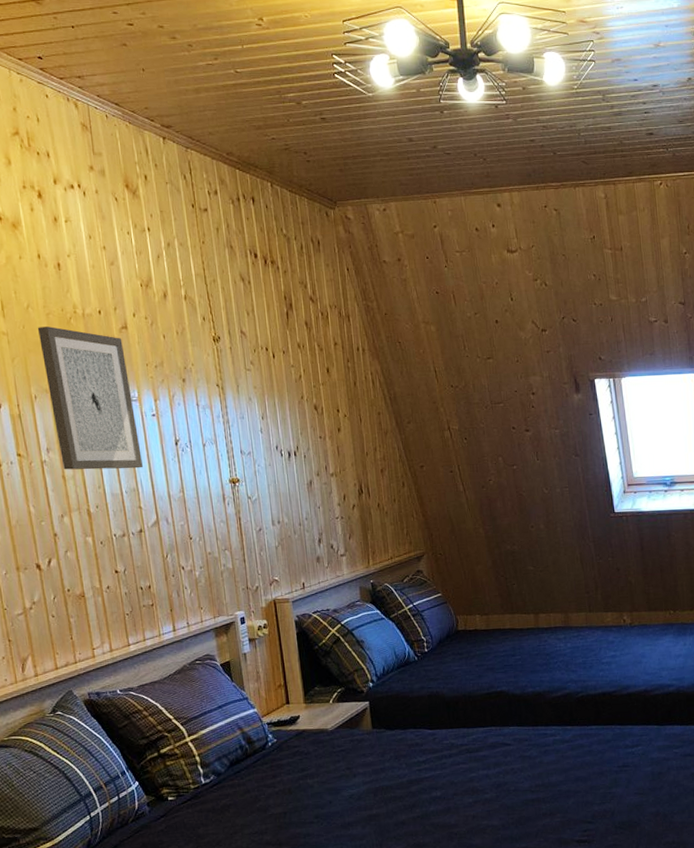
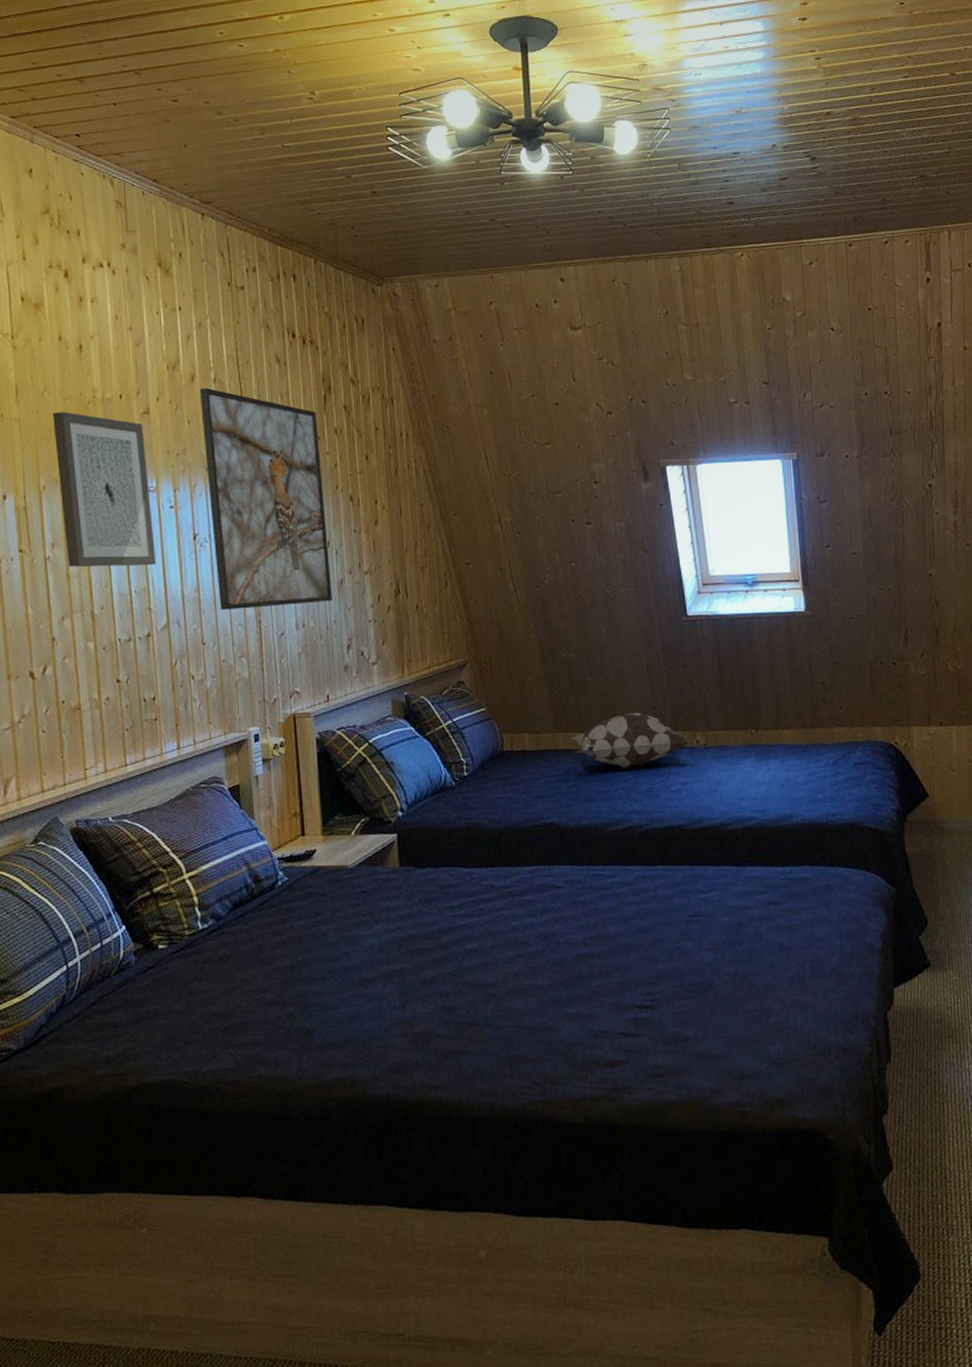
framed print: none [171,304,303,508] -> present [199,387,332,610]
decorative pillow: none [515,596,617,645] -> present [570,712,689,769]

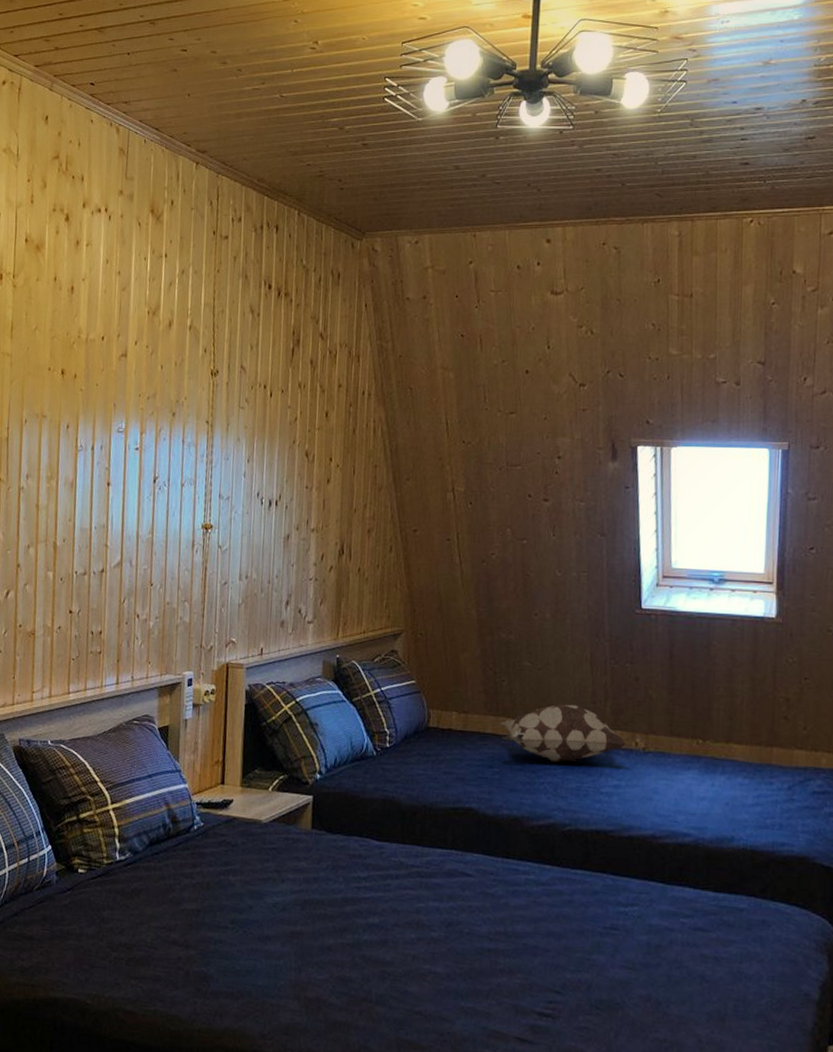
wall art: present [52,412,156,567] -> none [38,350,120,504]
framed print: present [199,387,332,610] -> none [170,334,283,556]

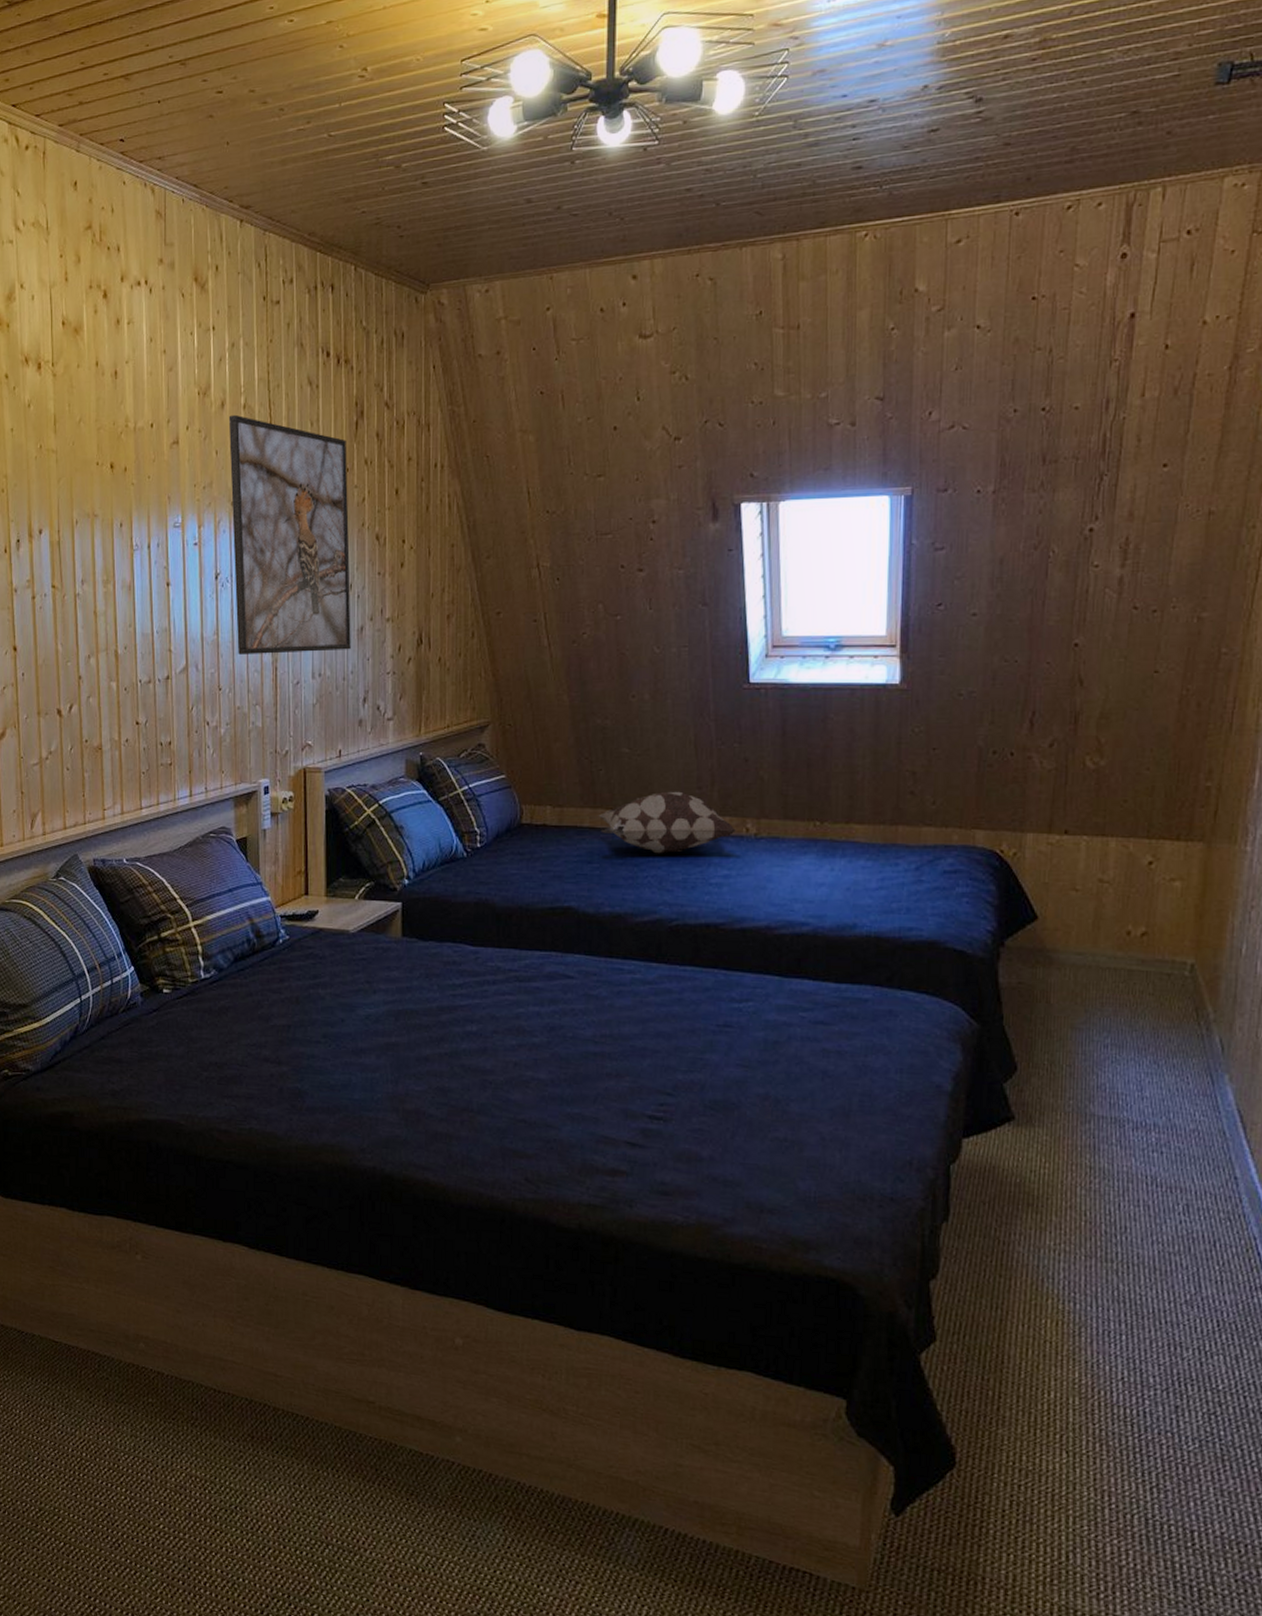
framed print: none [170,334,283,556] -> present [228,414,351,655]

